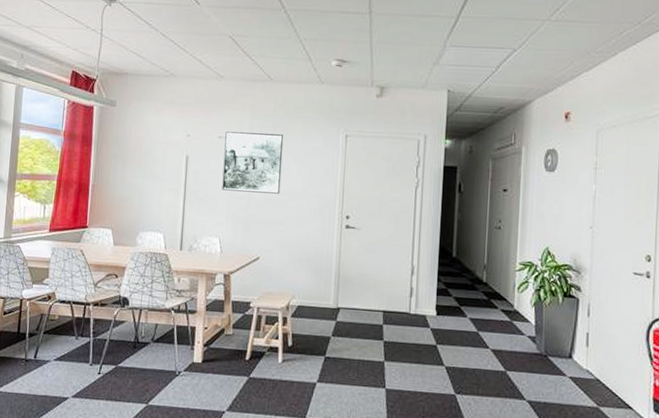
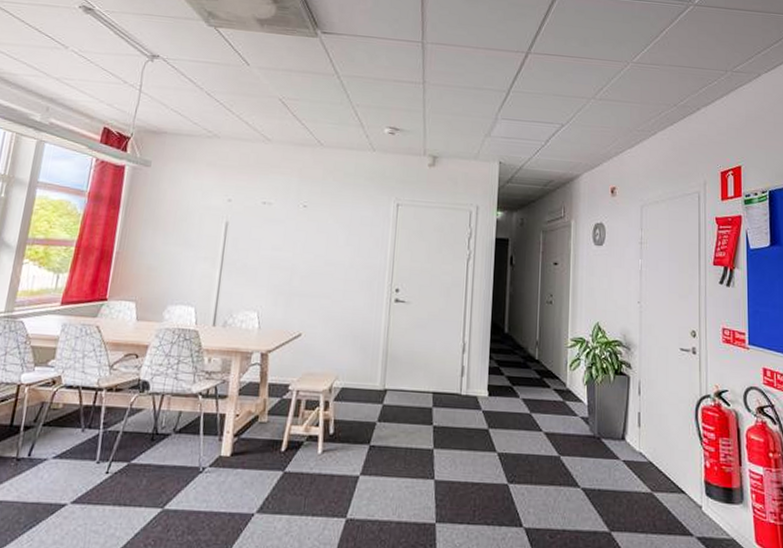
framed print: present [222,131,284,194] -> none [263,197,333,265]

